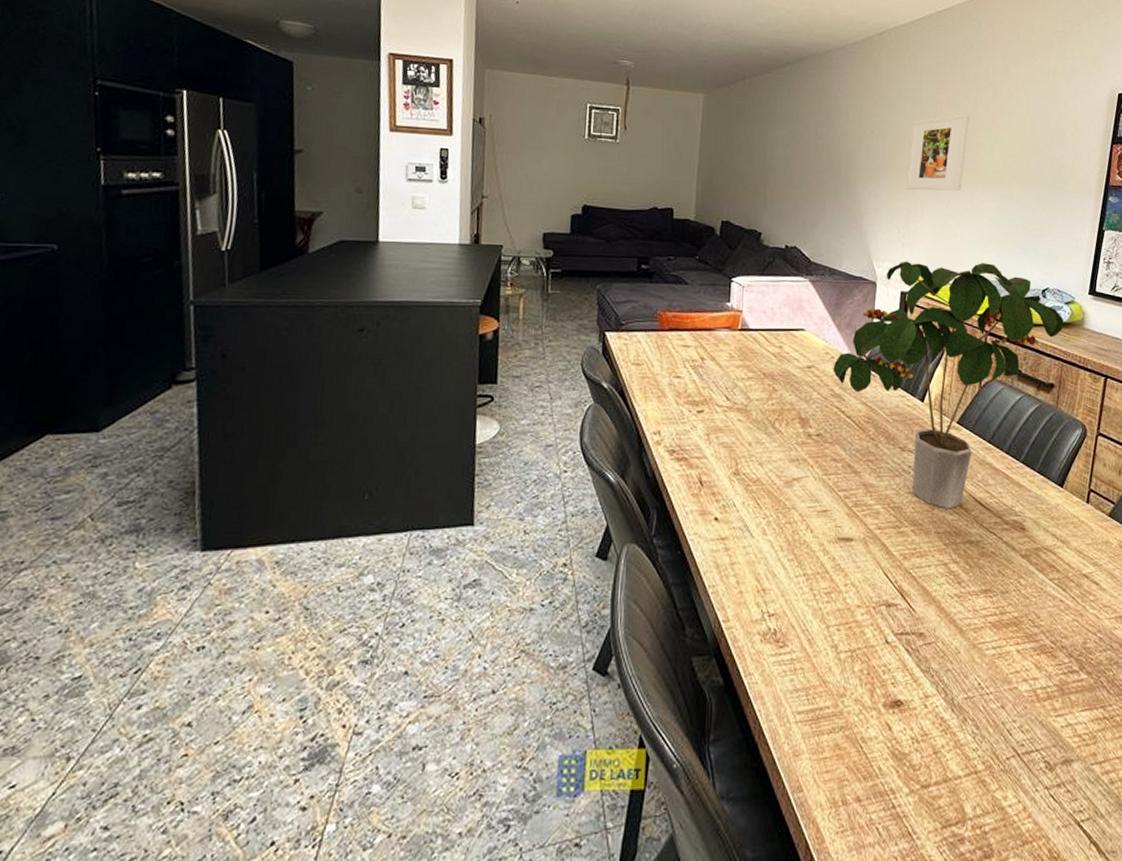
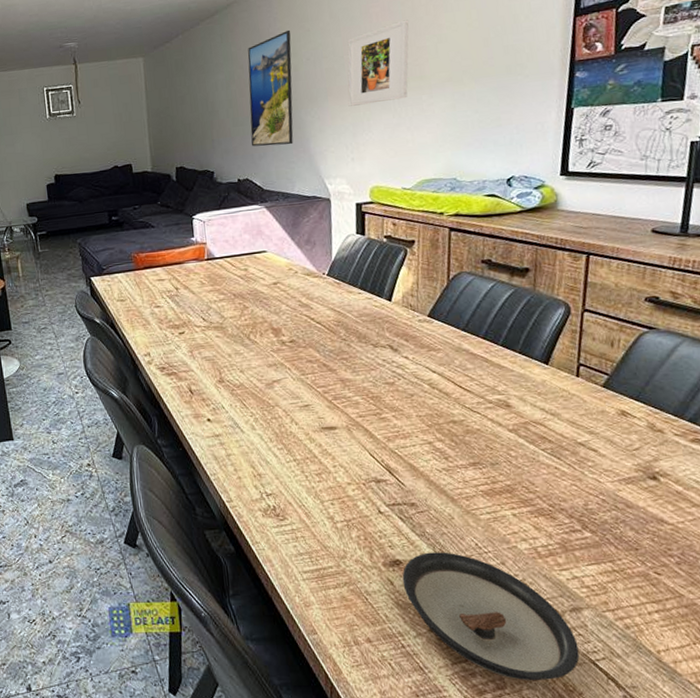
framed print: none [804,98,859,218] -> present [247,29,294,147]
potted plant: present [833,261,1064,510] -> none [297,162,535,395]
saucer: none [901,692,1066,848] -> present [402,552,580,681]

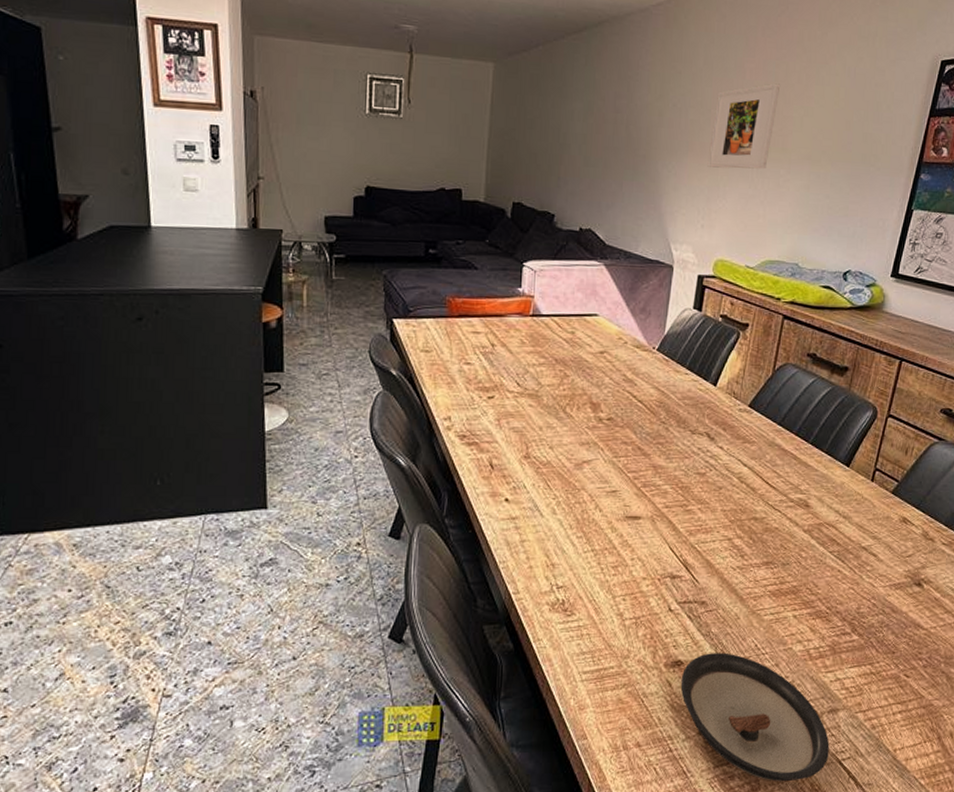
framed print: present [247,29,294,147] -> none [600,67,662,199]

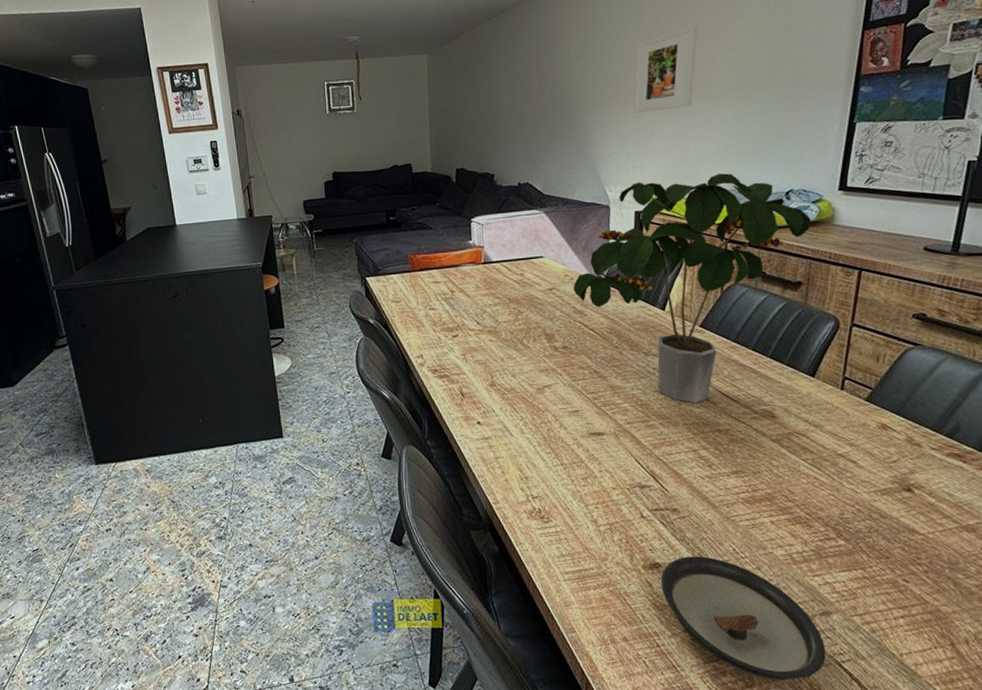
potted plant: none [625,243,864,489] -> present [573,173,811,404]

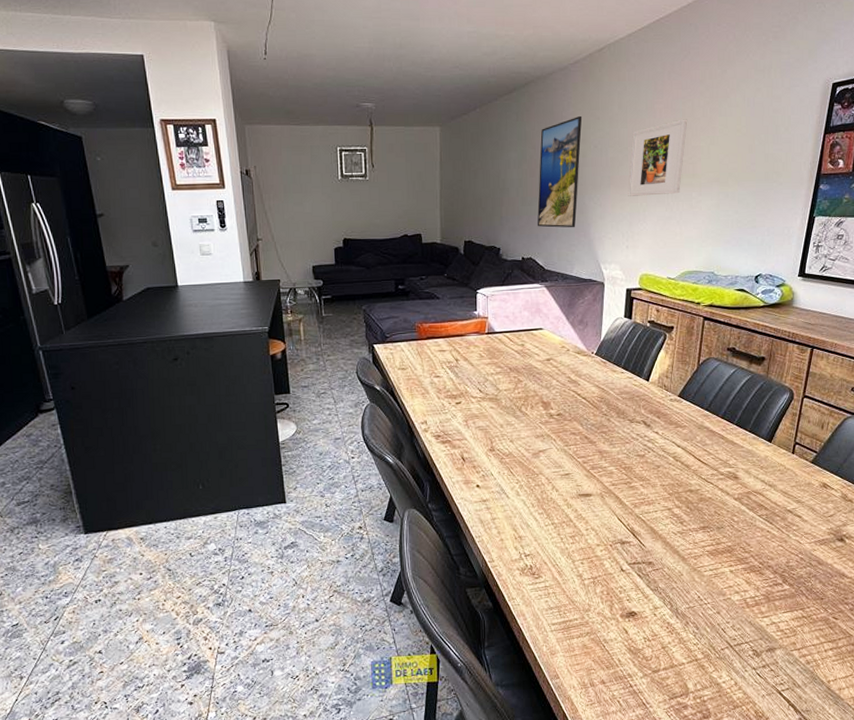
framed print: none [533,31,579,151] -> present [537,115,583,228]
potted plant: present [573,173,811,404] -> none [569,257,775,467]
saucer: present [660,556,826,681] -> none [635,604,770,710]

